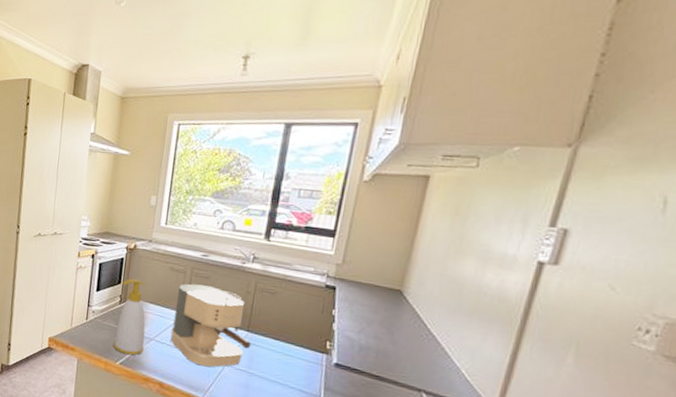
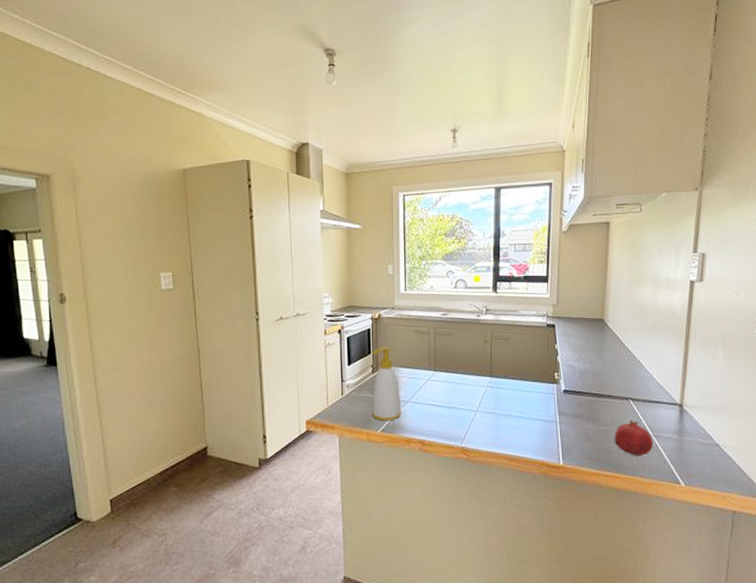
coffee maker: present [170,283,252,367] -> none [424,342,495,417]

